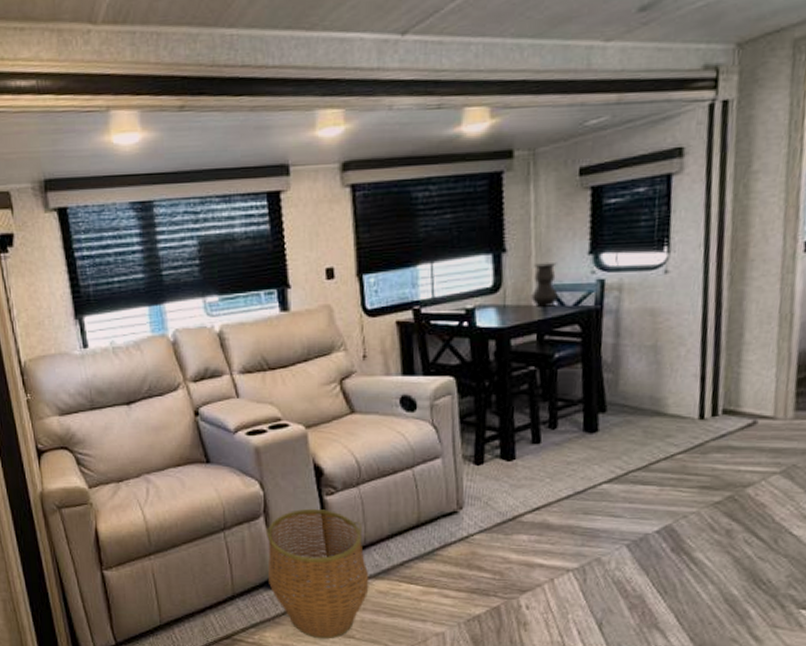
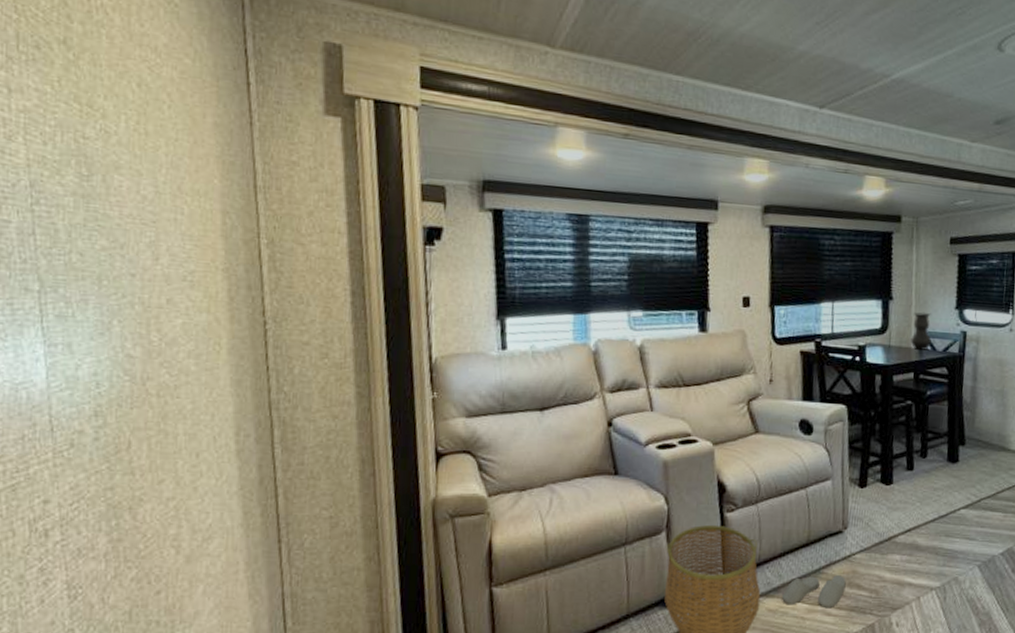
slippers: none [393,557,465,589] -> present [782,575,846,607]

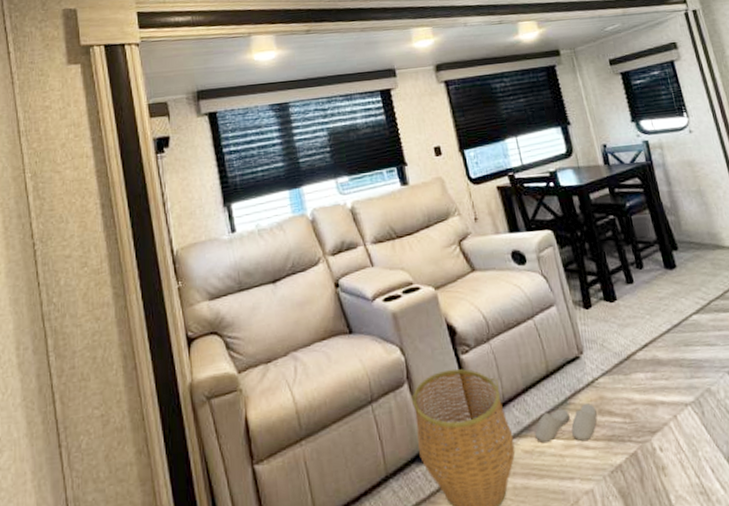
vase: present [910,312,931,351] -> none [593,130,618,167]

